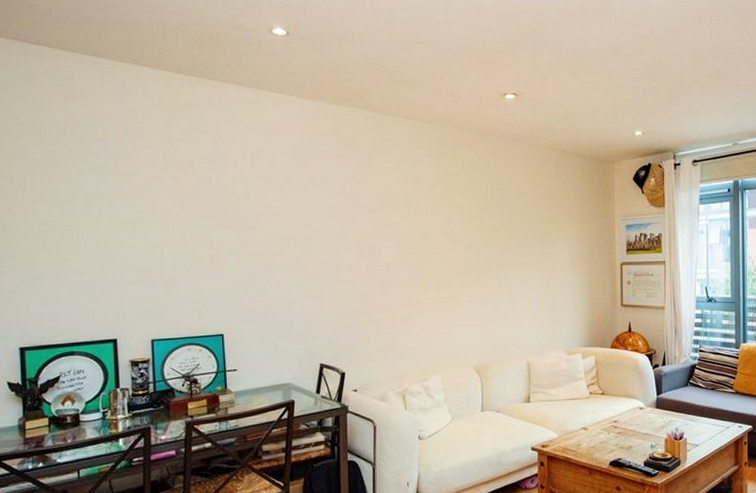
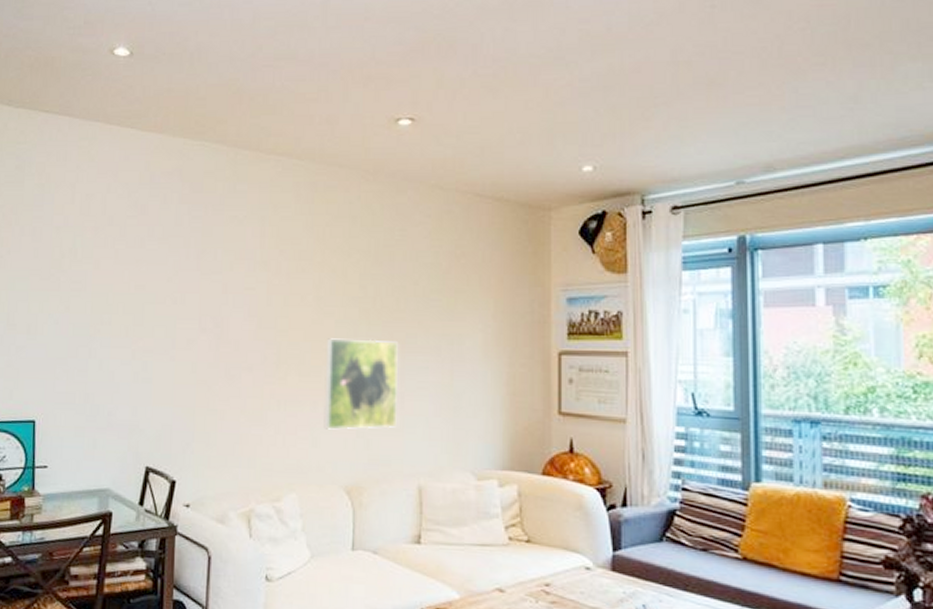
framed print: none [457,259,511,327] -> present [324,338,398,430]

